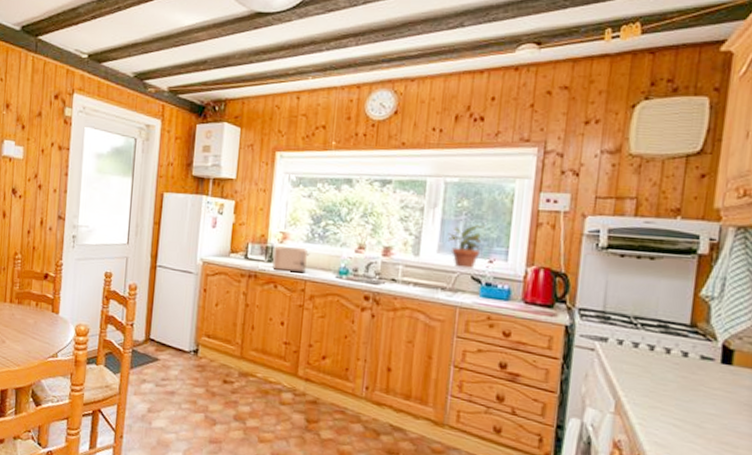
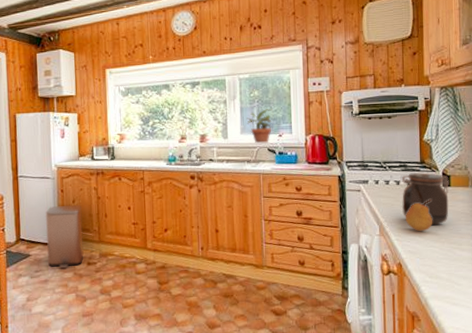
pedal bin: none [177,307,225,382] -> present [46,205,84,268]
toaster: present [272,245,310,274] -> none [115,144,144,166]
jar: none [652,337,733,415] -> present [401,172,450,226]
fruit: none [655,378,702,420] -> present [405,199,433,232]

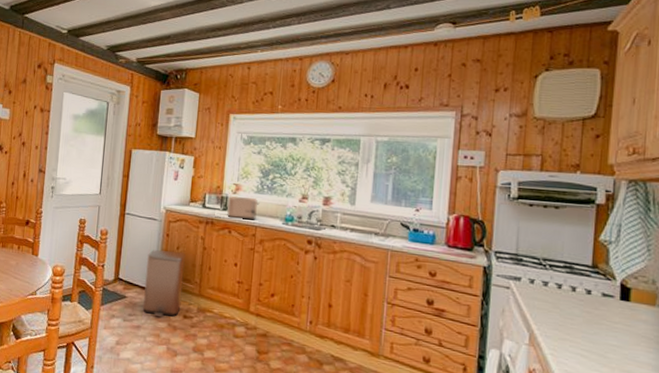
toaster: none [115,144,144,166] -> present [227,195,260,220]
potted plant: present [246,109,272,144] -> none [379,178,412,217]
jar: present [401,172,450,226] -> none [561,276,630,346]
fruit: present [405,199,433,232] -> none [564,313,604,351]

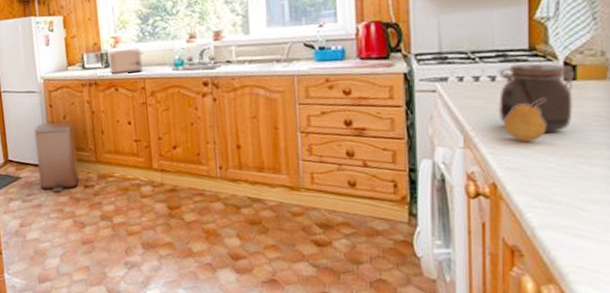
jar: none [561,276,630,346] -> present [497,62,576,134]
fruit: none [564,313,604,351] -> present [503,99,547,142]

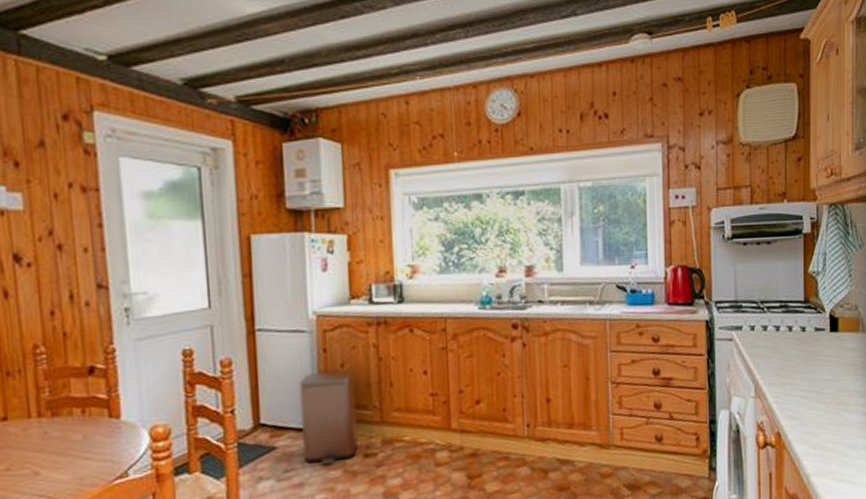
toaster: present [108,48,144,75] -> none [403,280,446,312]
jar: present [497,62,576,134] -> none [781,314,838,383]
fruit: present [503,99,547,142] -> none [785,349,818,391]

